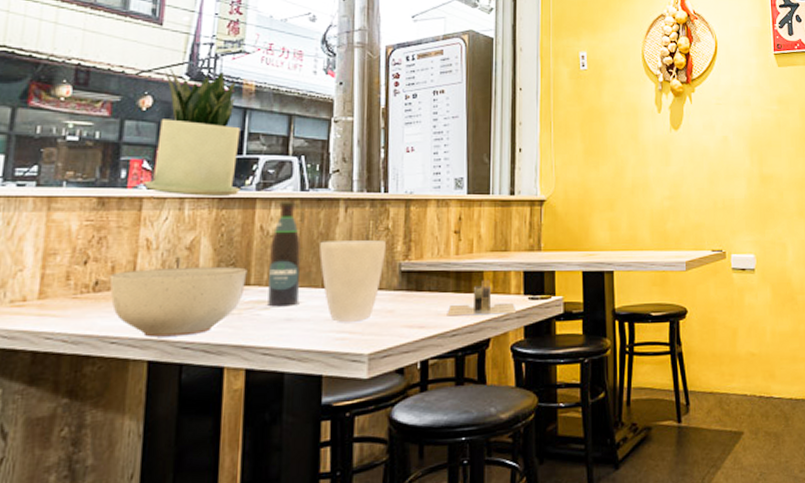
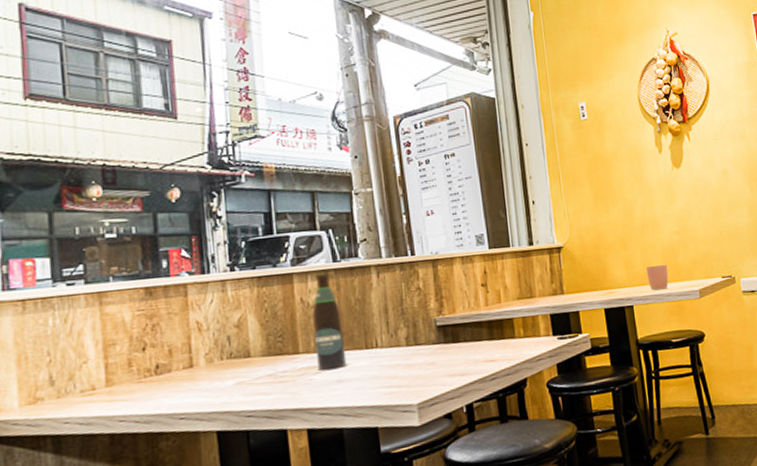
bowl: present [109,266,248,337] -> none [168,338,295,410]
planter: present [144,67,241,196] -> none [185,158,276,278]
cup: present [319,240,387,323] -> none [358,299,421,379]
napkin holder: present [447,280,517,316] -> none [484,326,548,363]
cup: none [631,231,655,257] -> present [645,265,669,291]

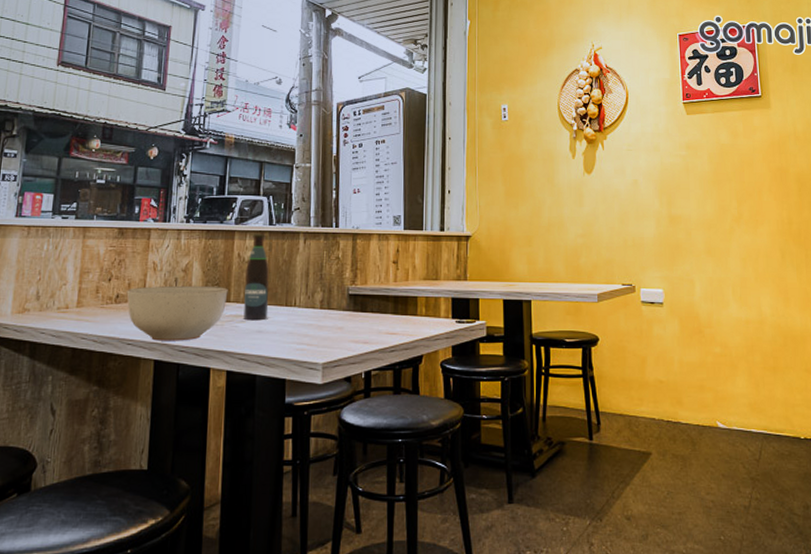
bowl: none [168,338,295,410] -> present [126,285,228,341]
cup: present [645,265,669,291] -> none [547,265,569,289]

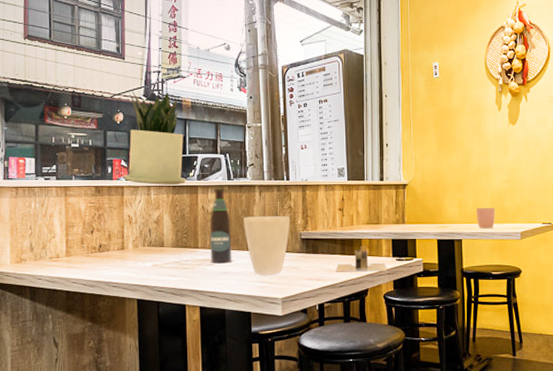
bowl: present [126,285,228,341] -> none [108,235,196,283]
planter: none [151,124,223,229] -> present [123,91,187,185]
cup: none [284,267,338,337] -> present [244,216,291,276]
napkin holder: none [386,304,446,335] -> present [336,245,387,272]
cup: none [547,265,569,289] -> present [476,208,495,229]

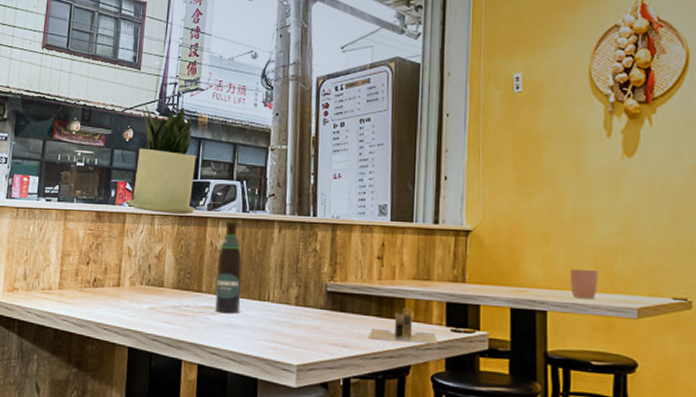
cup: present [244,216,291,276] -> none [257,258,315,335]

